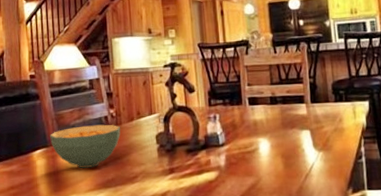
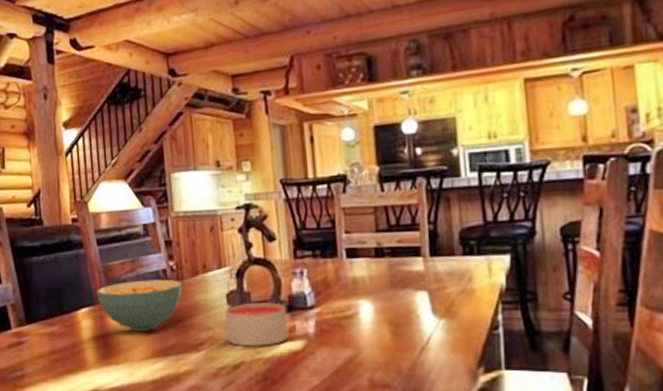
candle: none [154,141,205,178] -> present [225,301,289,347]

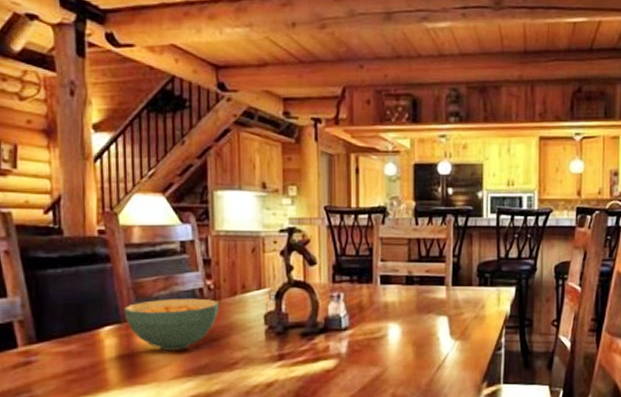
candle: present [225,301,289,347] -> none [261,322,322,366]

